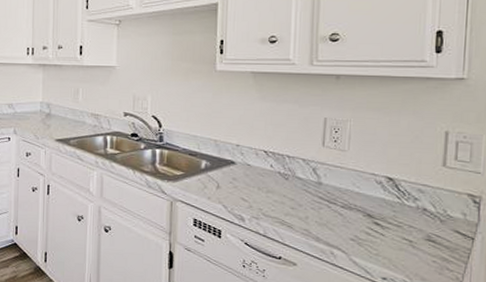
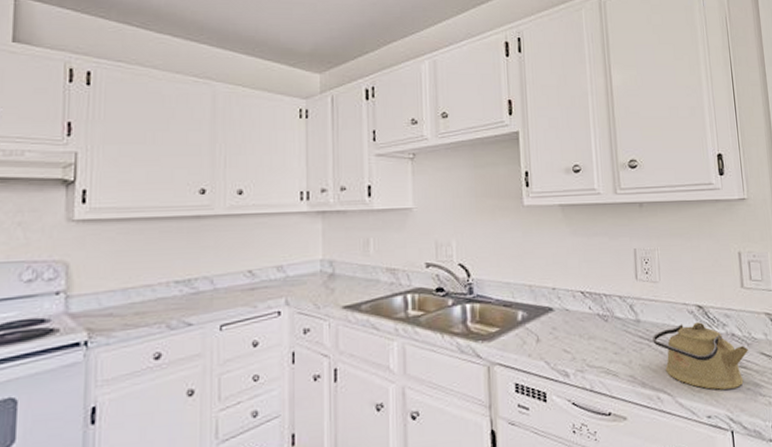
kettle: none [333,192,442,258] -> present [652,322,749,390]

